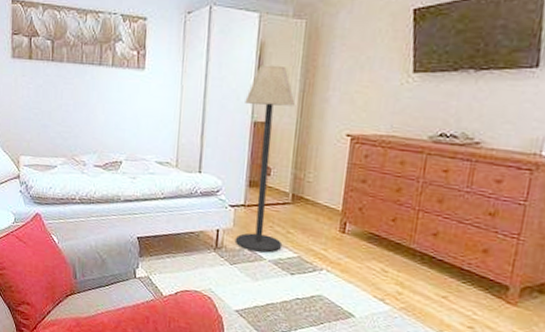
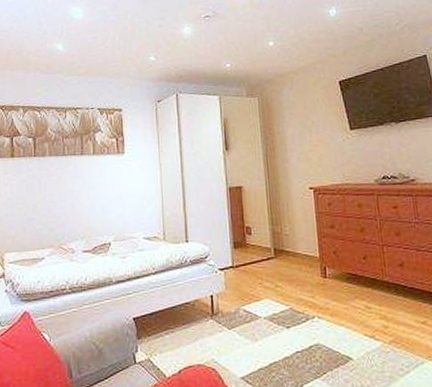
floor lamp: present [234,65,295,253] -> none [218,136,274,311]

